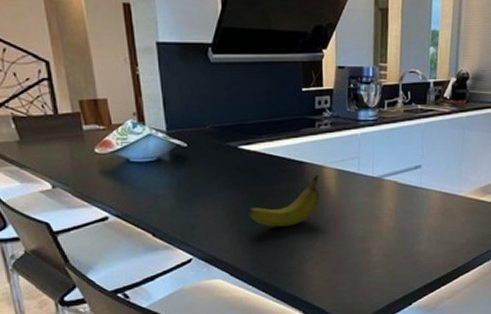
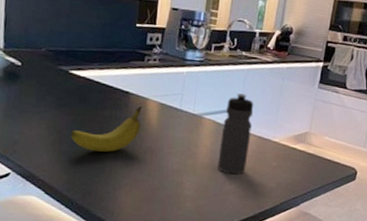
water bottle: none [403,150,436,235] -> present [217,93,254,175]

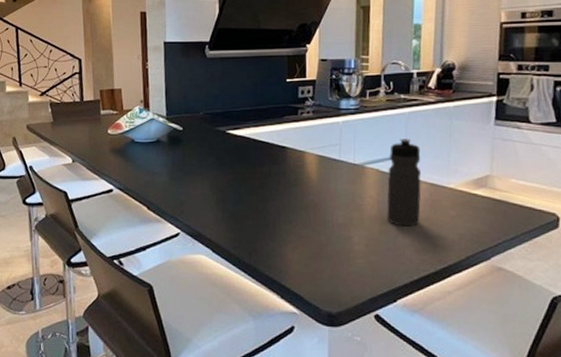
fruit: present [70,106,143,152] -> none [232,159,301,208]

